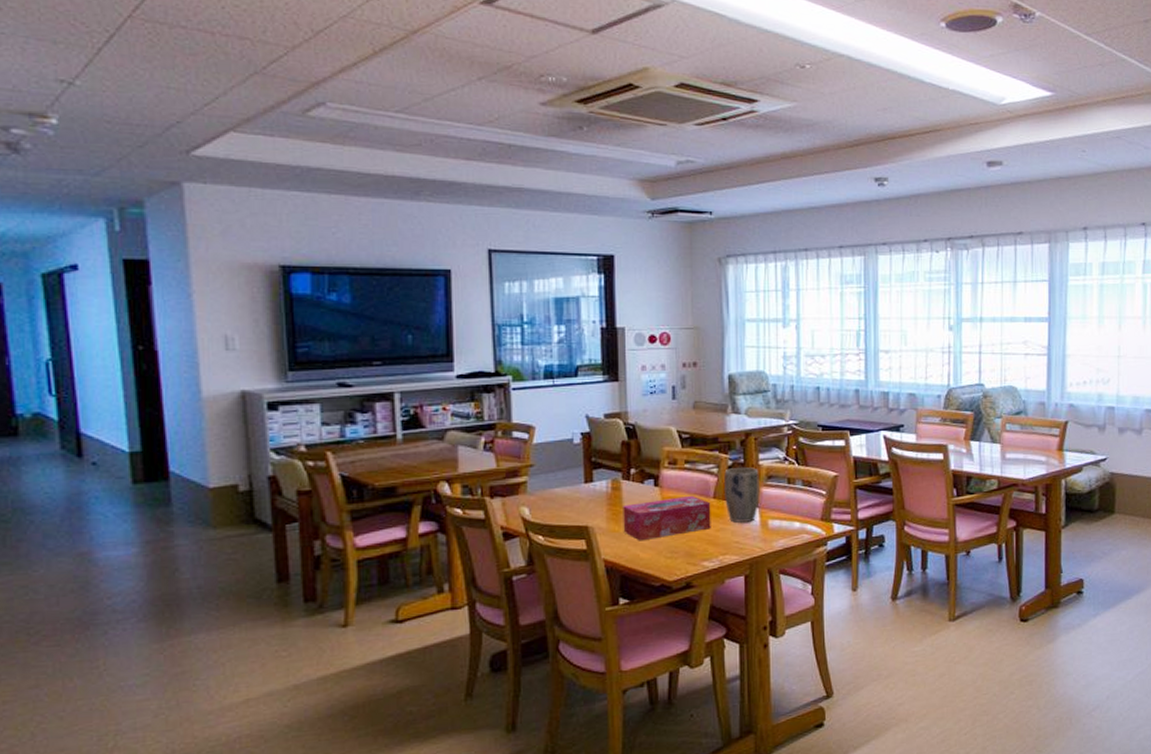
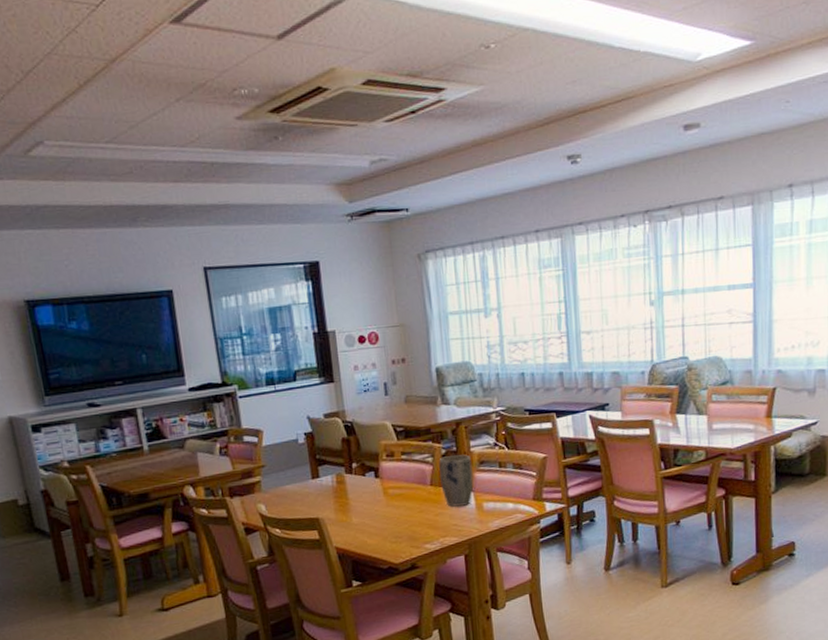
tissue box: present [623,495,711,541] -> none [348,484,430,529]

